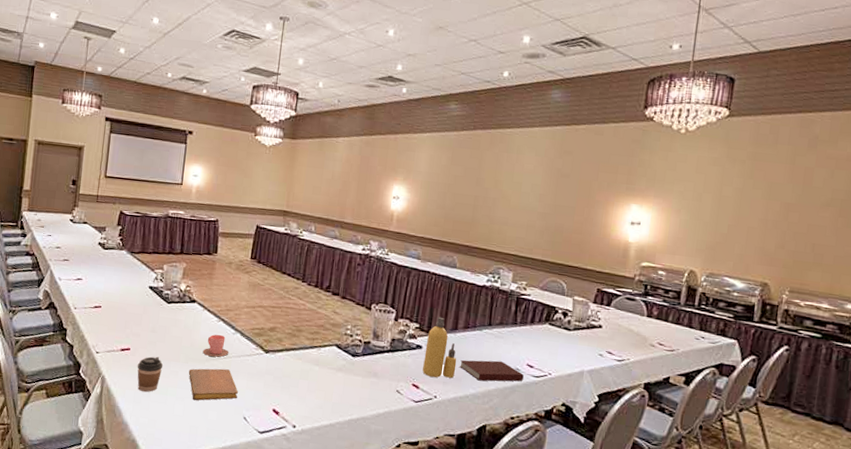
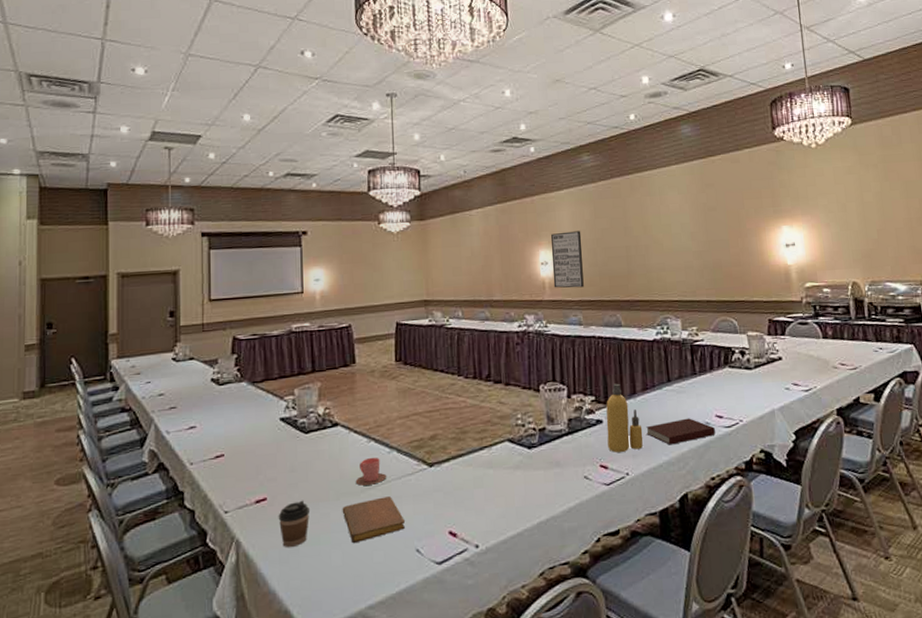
wall art: none [401,172,436,226] -> present [551,231,584,288]

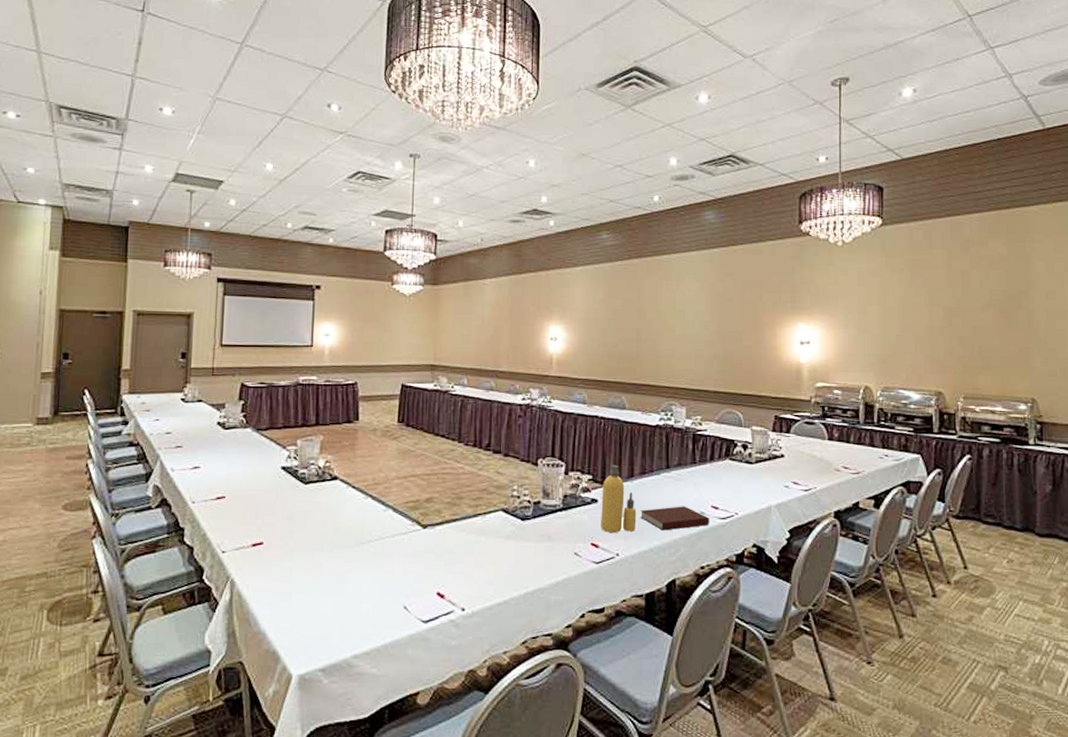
coffee cup: present [278,500,311,548] -> none [273,548,305,593]
notebook: present [342,496,405,544] -> none [335,553,395,595]
cup: present [355,457,387,486] -> none [350,513,381,540]
wall art: present [551,231,584,288] -> none [561,309,594,367]

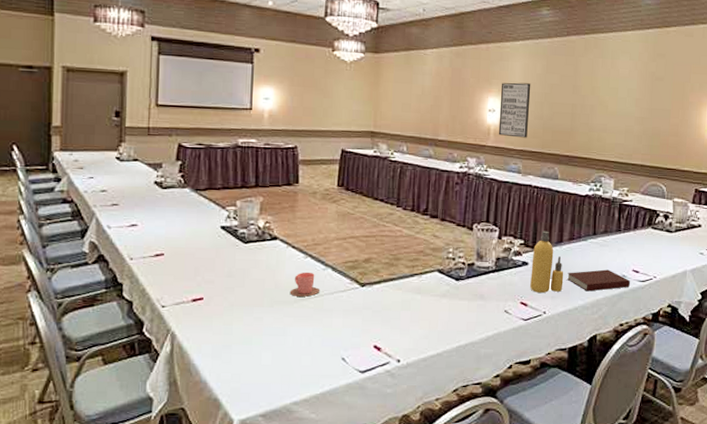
cup: none [350,513,381,540] -> present [289,272,320,297]
wall art: none [561,309,594,367] -> present [498,82,531,138]

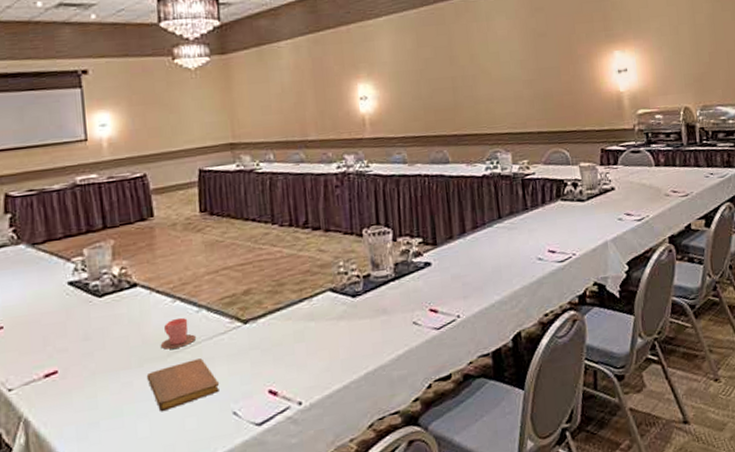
notebook: none [275,309,333,347] -> present [146,358,219,412]
wall art: present [498,82,531,138] -> none [370,61,408,125]
bottle: present [530,231,564,293] -> none [434,223,474,295]
notebook: present [567,269,630,292] -> none [477,255,548,284]

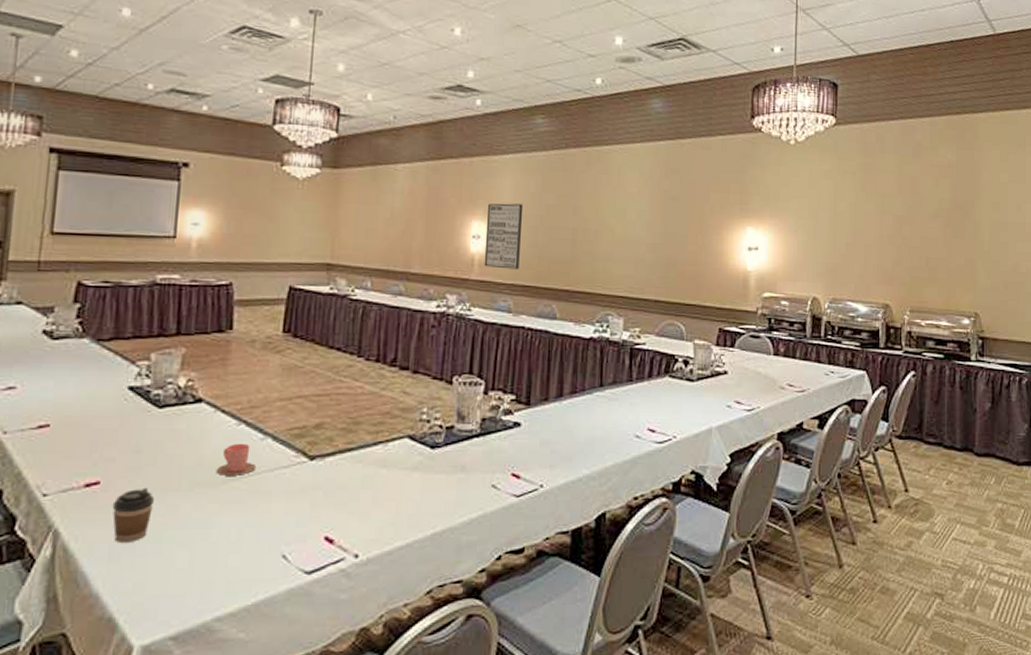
coffee cup: none [72,370,110,423] -> present [112,487,155,544]
notebook: present [146,358,219,412] -> none [195,491,272,544]
wall art: none [370,61,408,125] -> present [484,203,524,270]

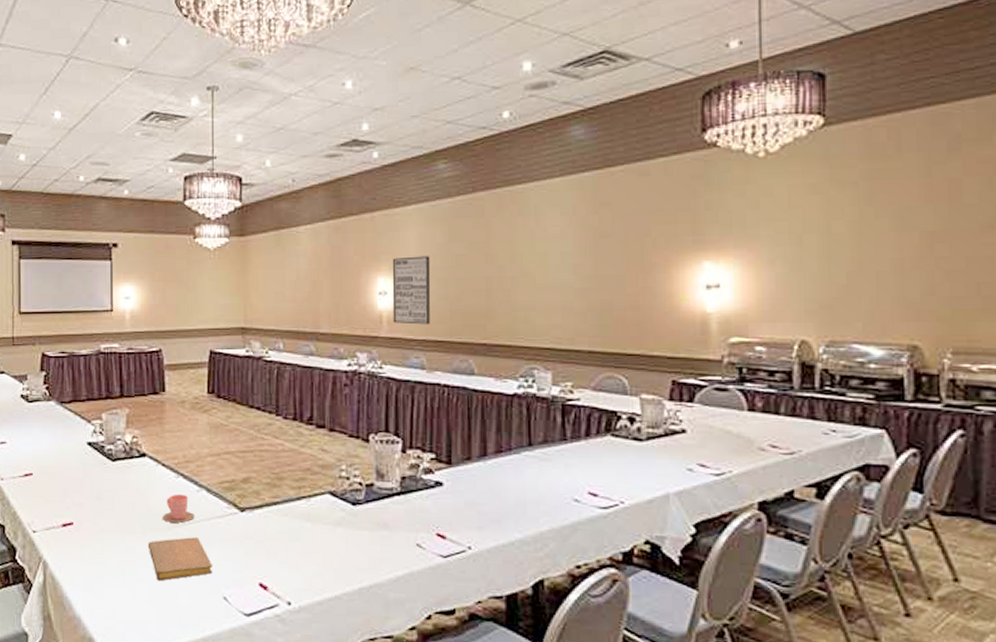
coffee cup: present [112,487,155,544] -> none [84,529,116,576]
notebook: none [195,491,272,544] -> present [147,537,212,582]

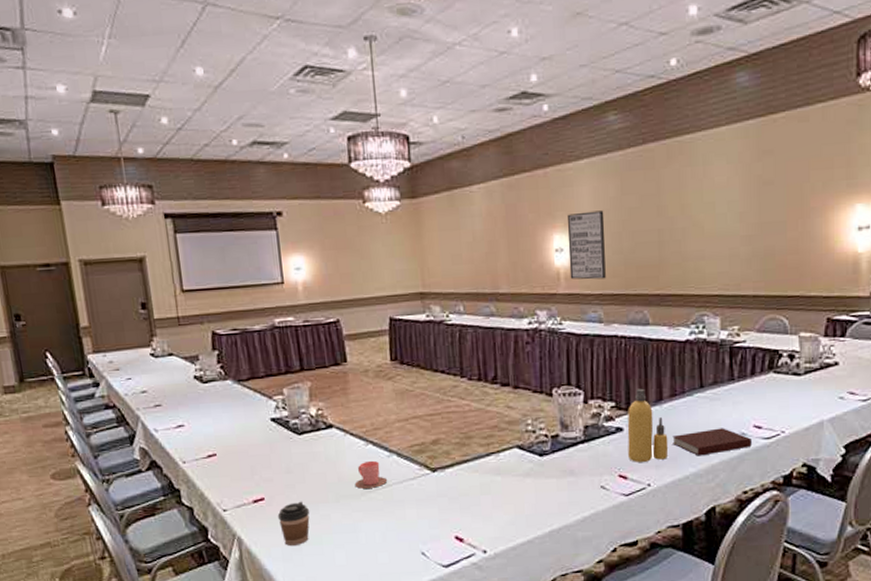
coffee cup: none [84,529,116,576] -> present [277,501,310,547]
notebook: present [147,537,212,582] -> none [342,500,409,545]
bottle: none [447,441,492,522] -> present [627,388,669,462]
notebook: none [497,491,586,521] -> present [672,428,752,456]

